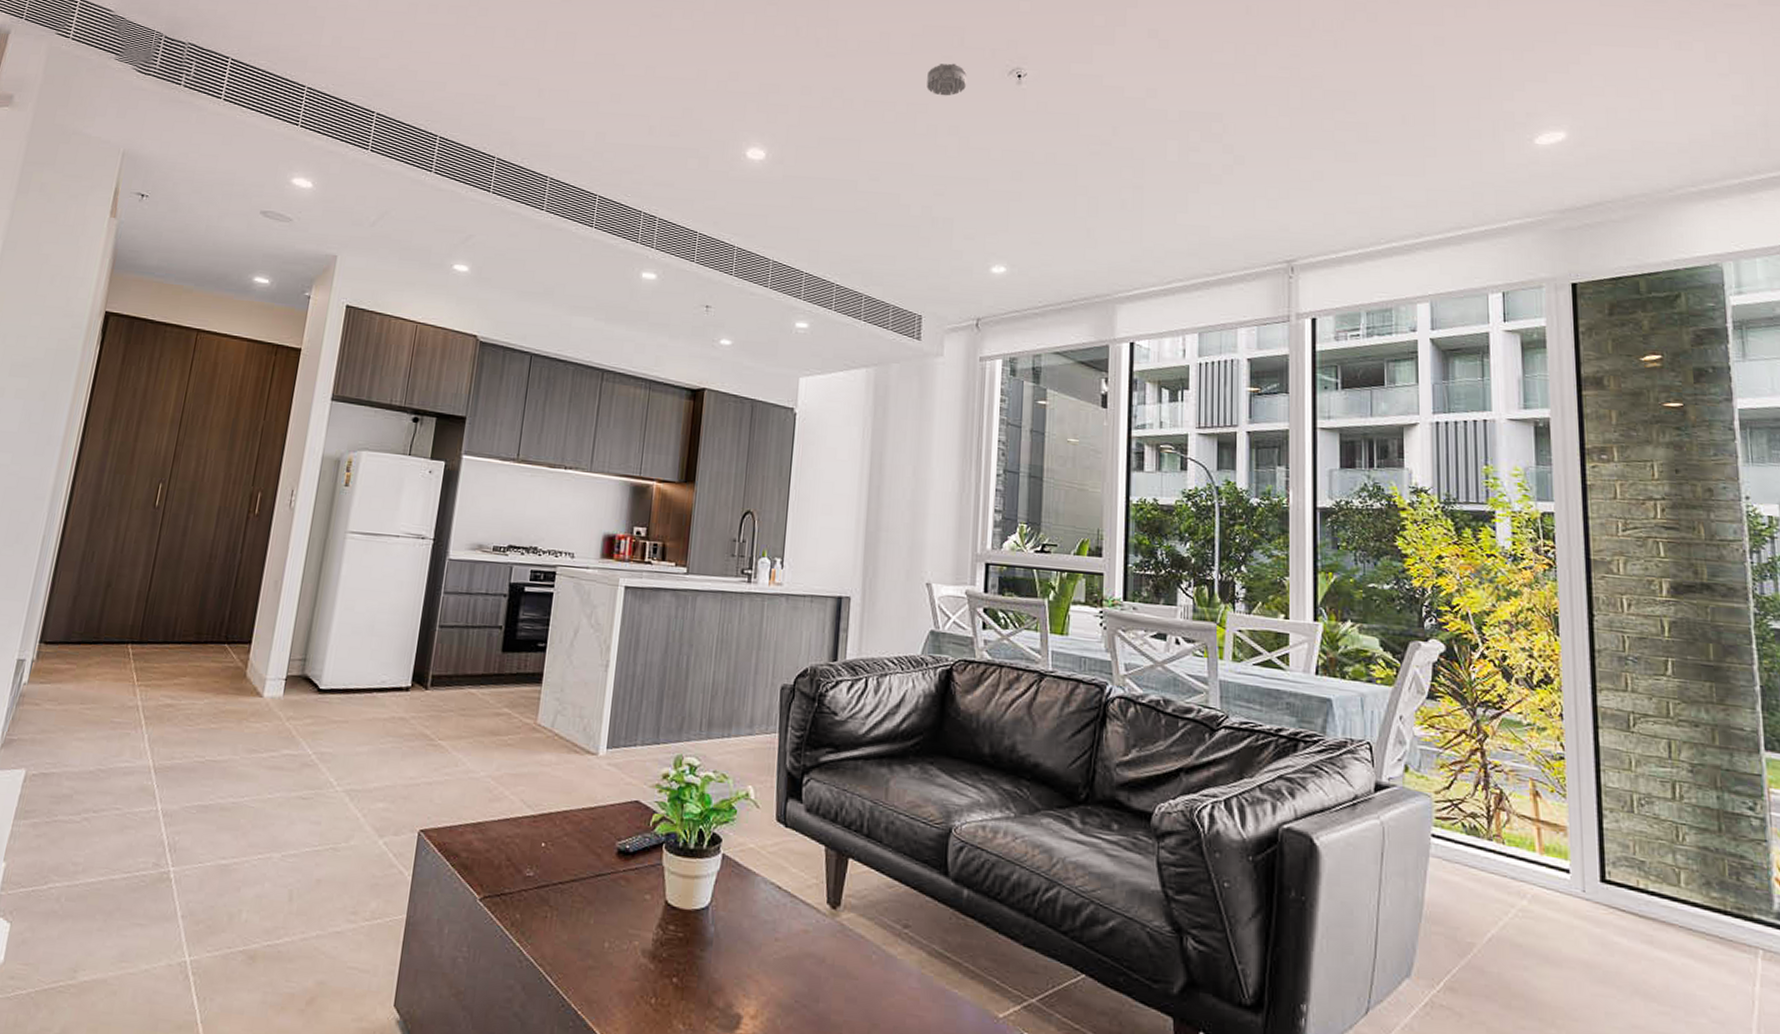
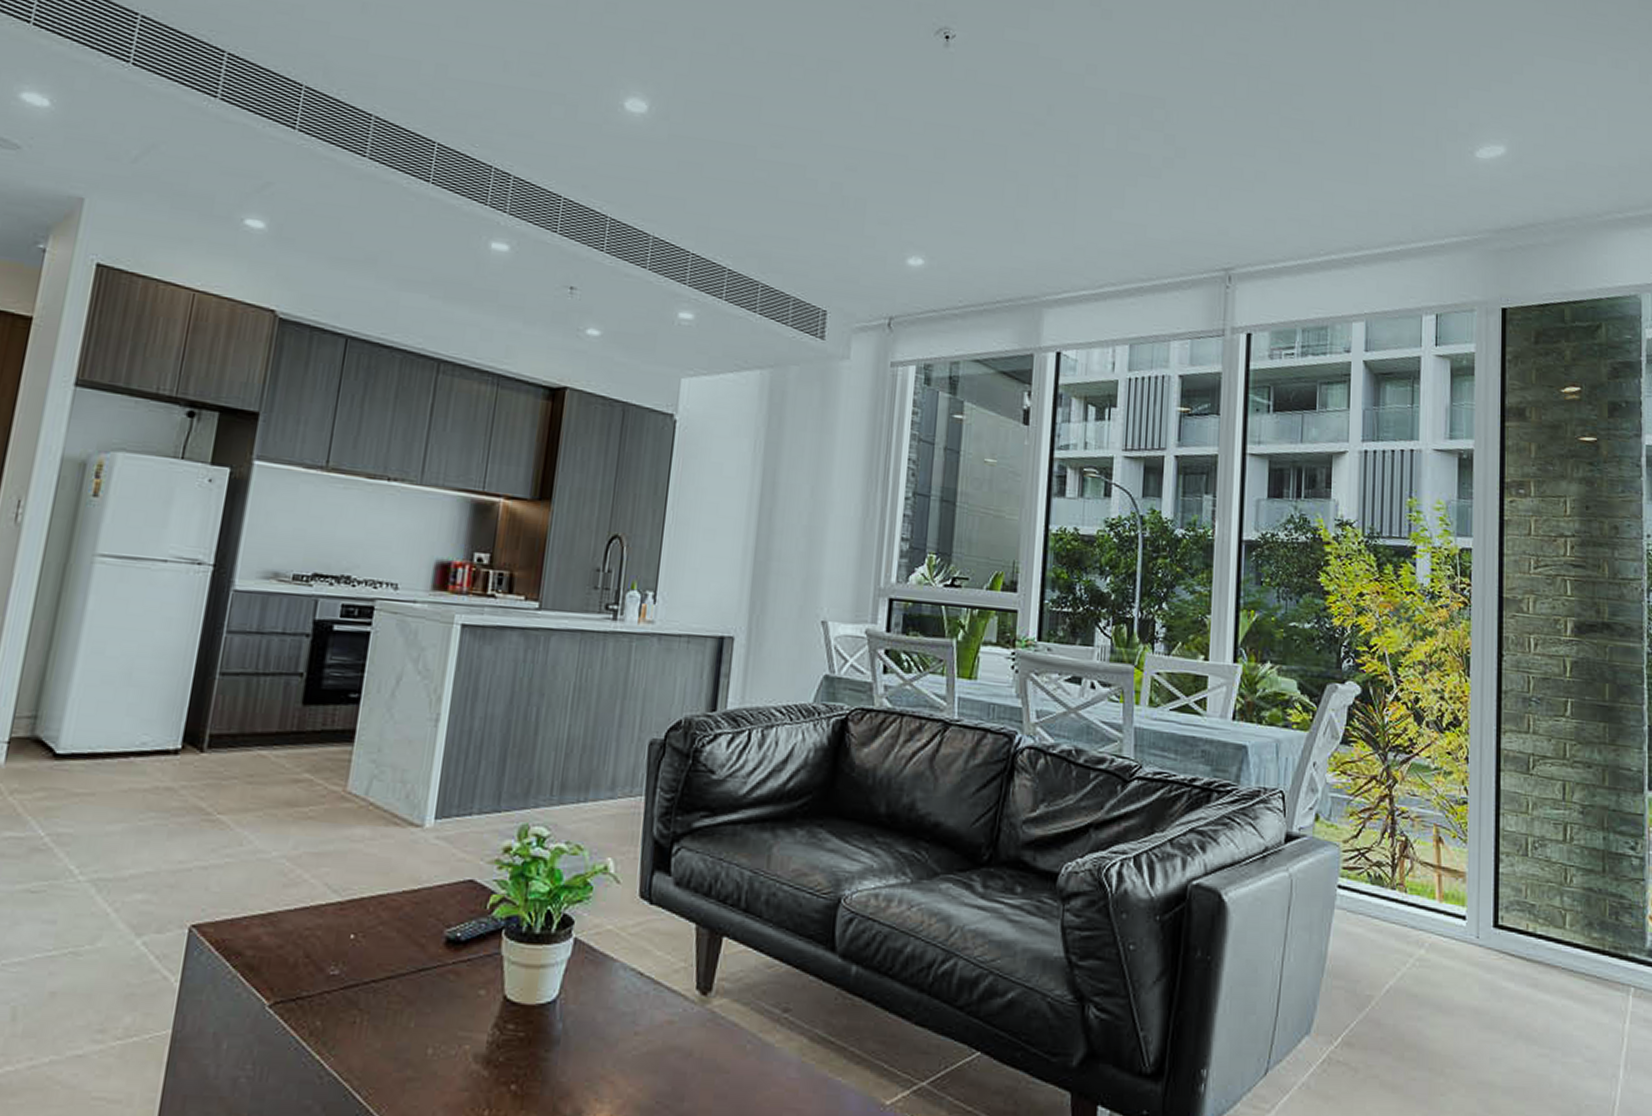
smoke detector: present [927,63,967,96] -> none [841,14,888,54]

